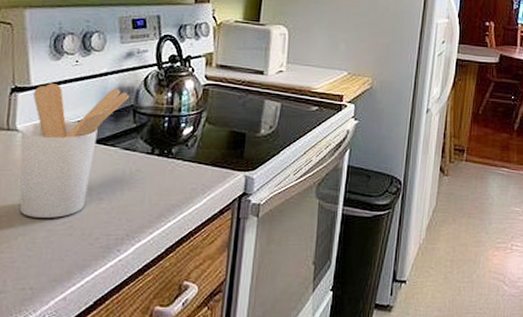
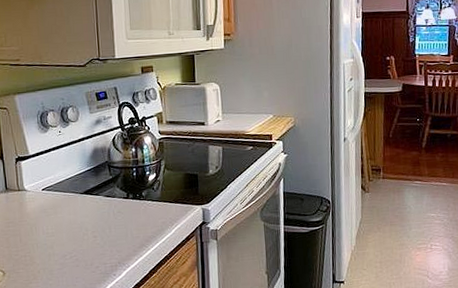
utensil holder: present [19,83,130,218] -> none [28,150,104,255]

